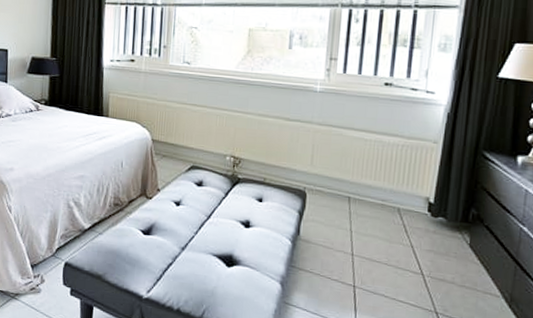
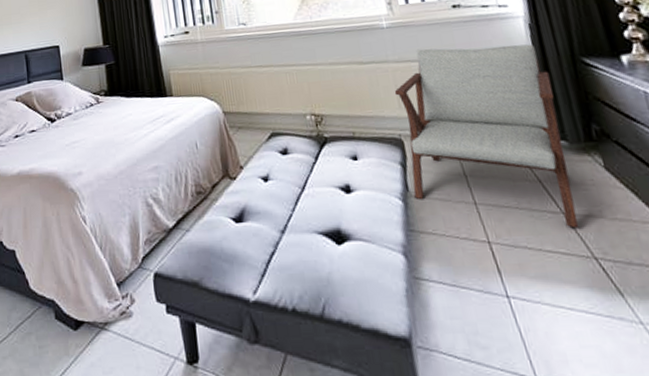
lounge chair: none [303,117,451,288] -> present [394,44,580,229]

